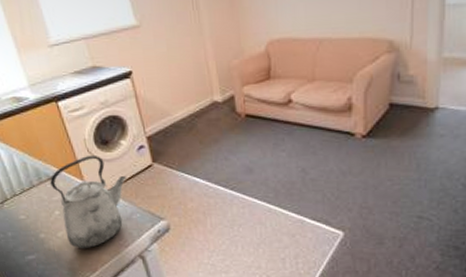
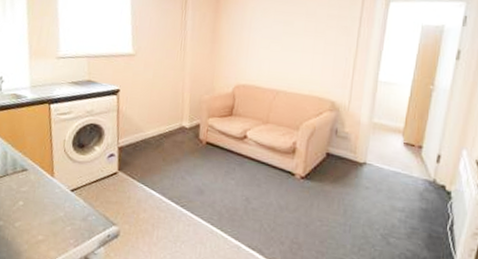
kettle: present [50,156,127,249] -> none [22,155,93,243]

